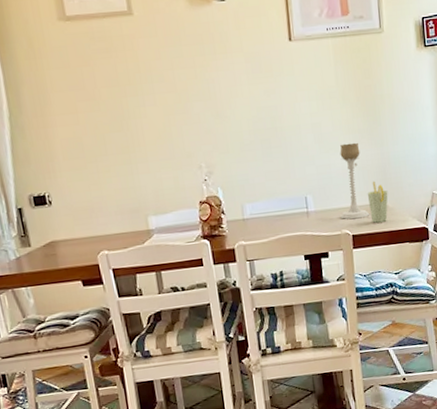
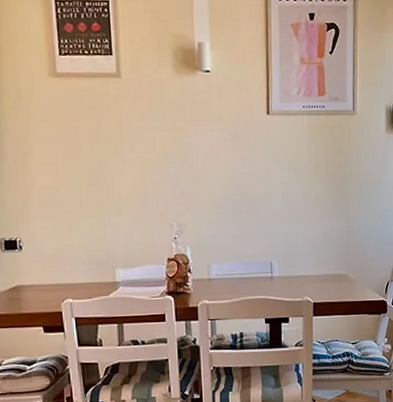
candle holder: present [340,142,370,220] -> none [303,214,332,288]
cup: present [367,181,389,223] -> none [330,252,351,293]

